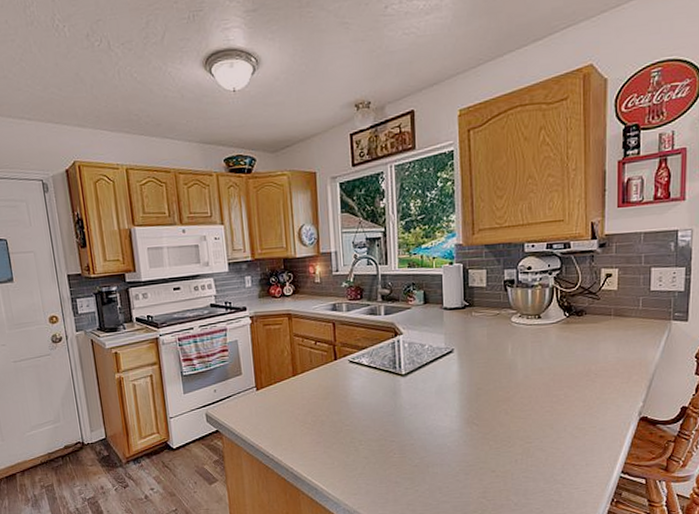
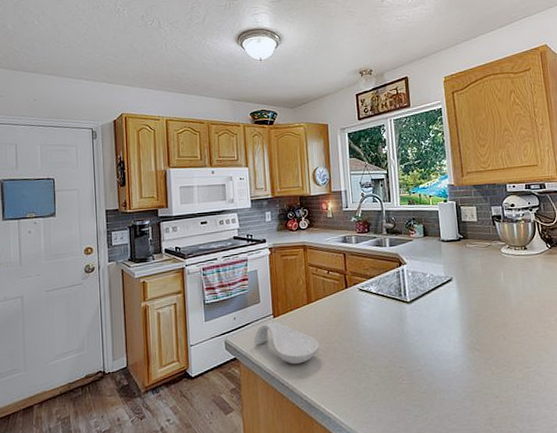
spoon rest: none [236,394,306,437] -> present [254,321,319,364]

